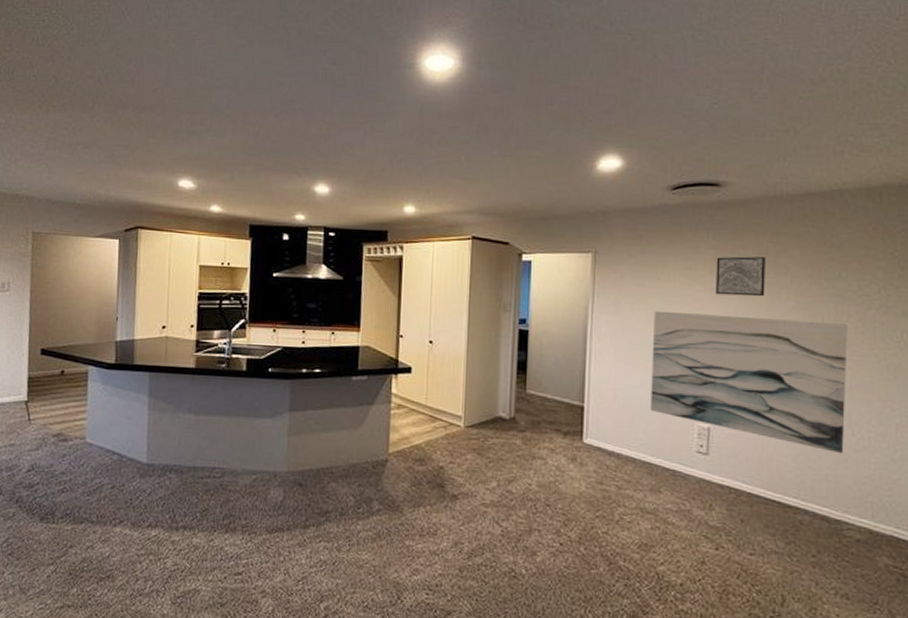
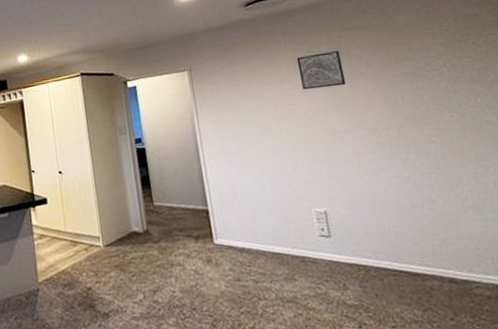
wall art: present [651,310,848,454] -> none [252,98,453,217]

